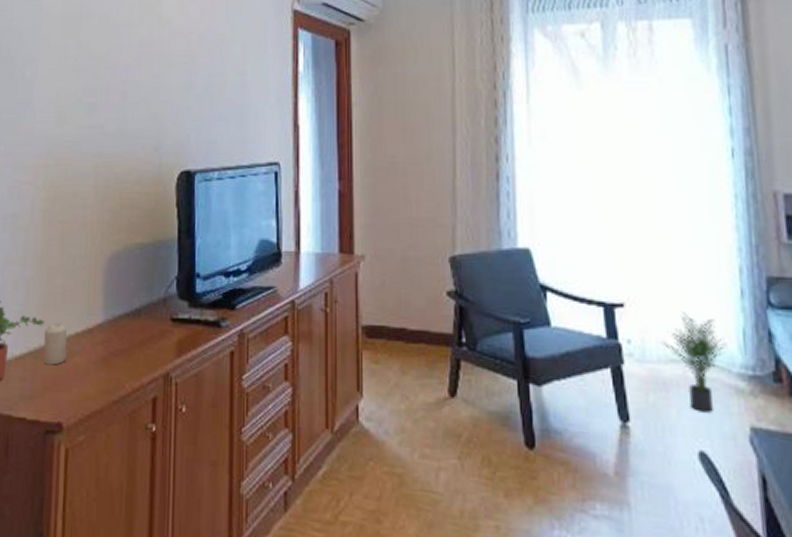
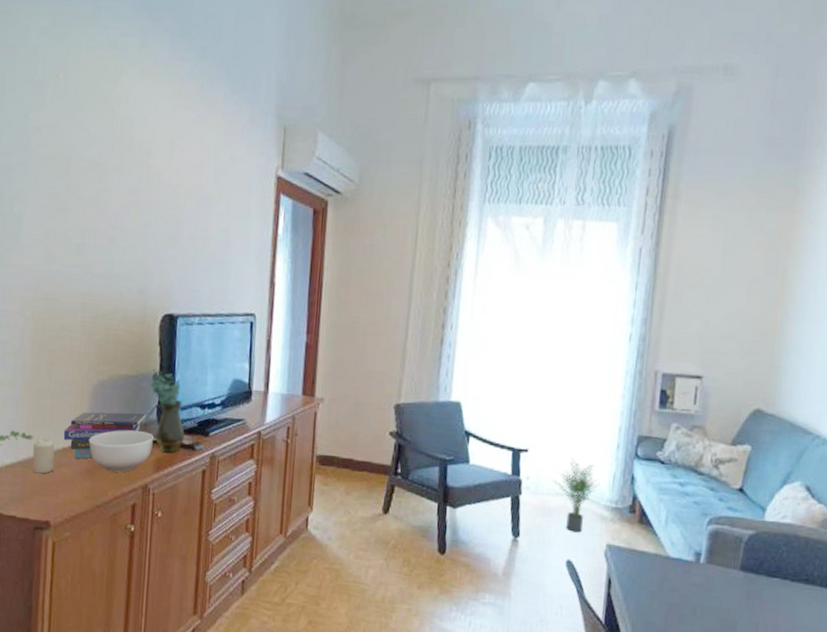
books: none [76,286,165,345] -> present [63,412,146,459]
bowl: none [103,307,175,359] -> present [88,430,154,473]
vase: none [169,235,208,333] -> present [150,369,185,453]

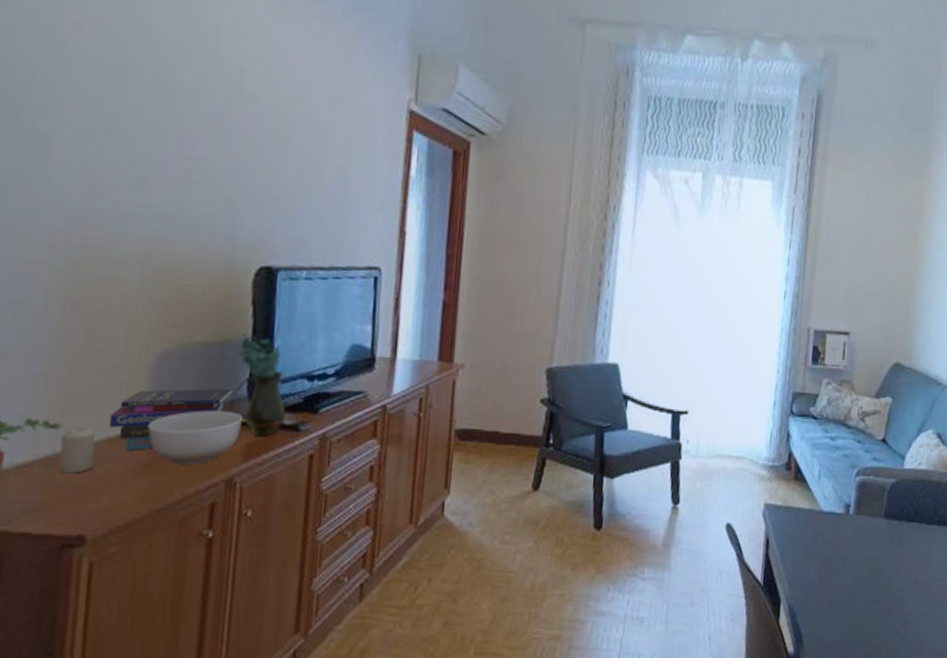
potted plant: present [551,458,601,533] -> none [711,418,759,494]

